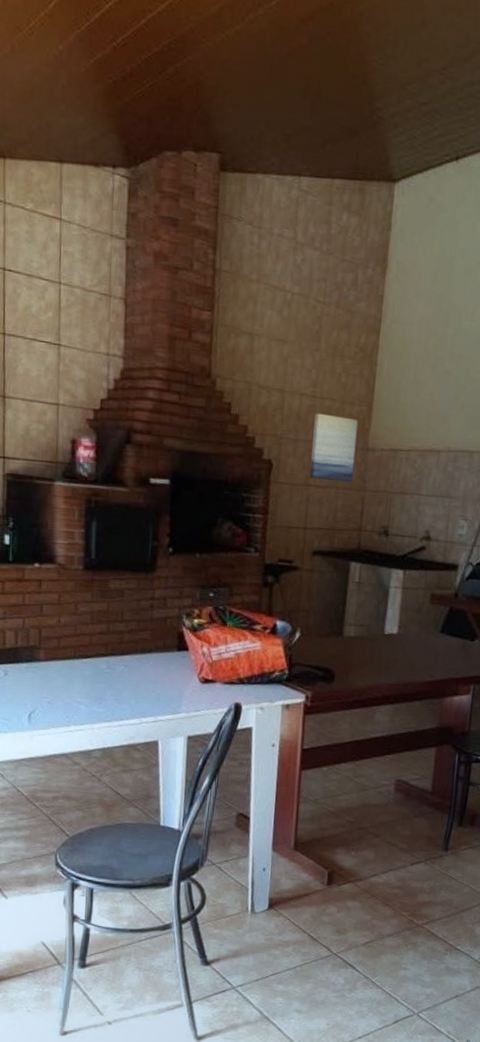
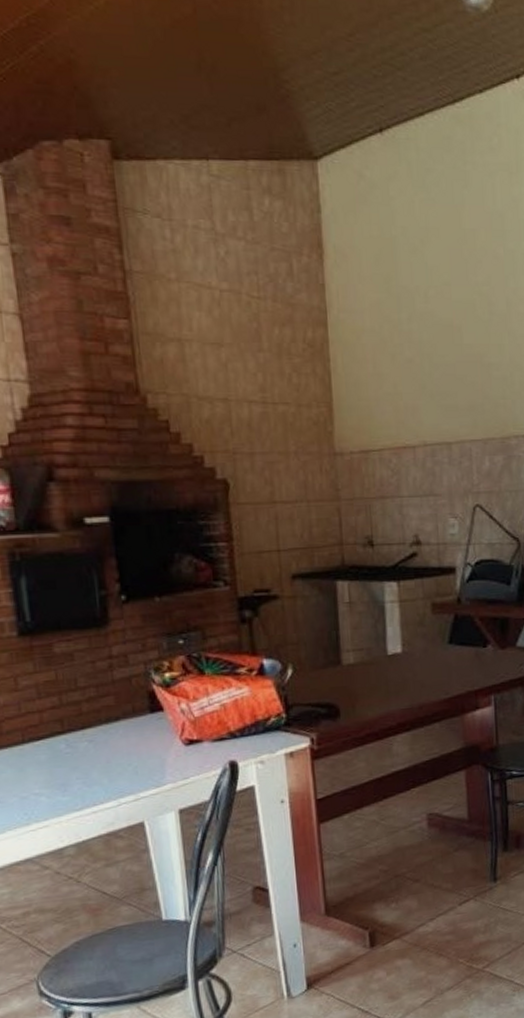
wall art: present [310,413,358,483] -> none [269,420,324,495]

